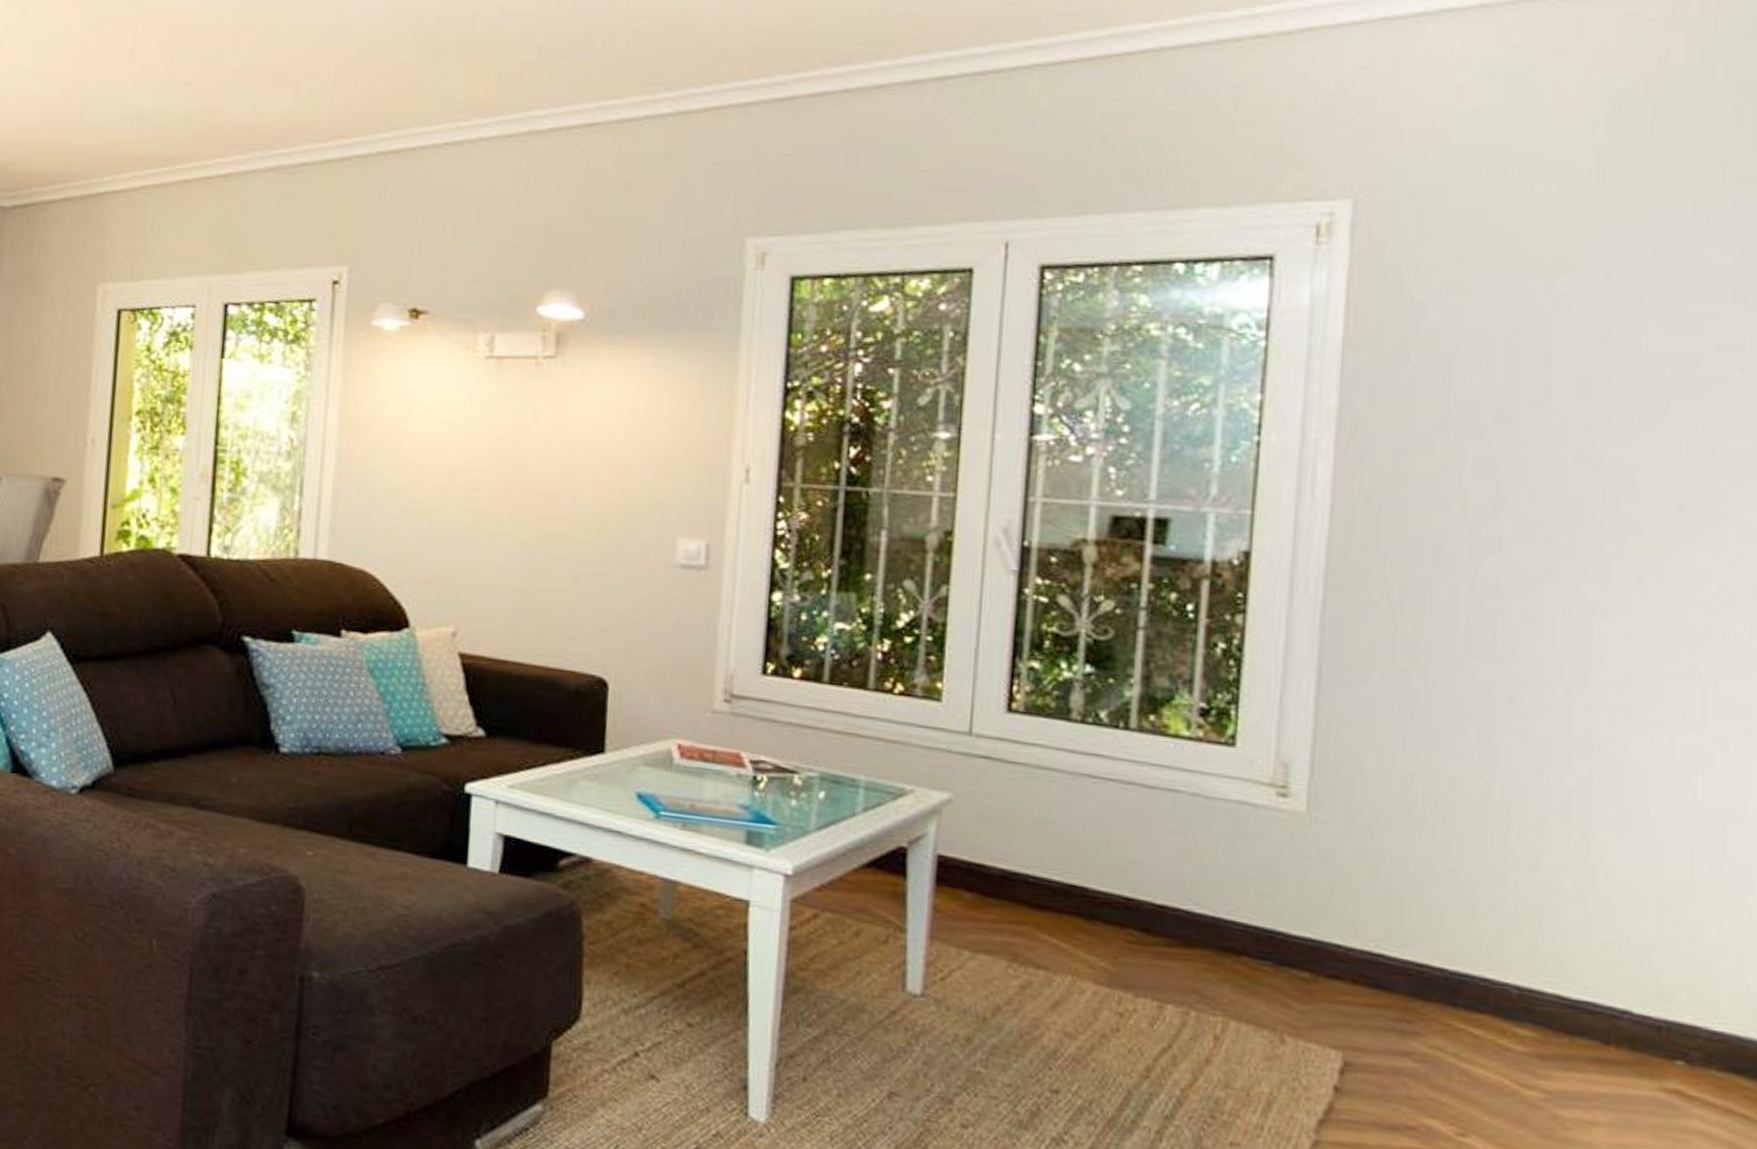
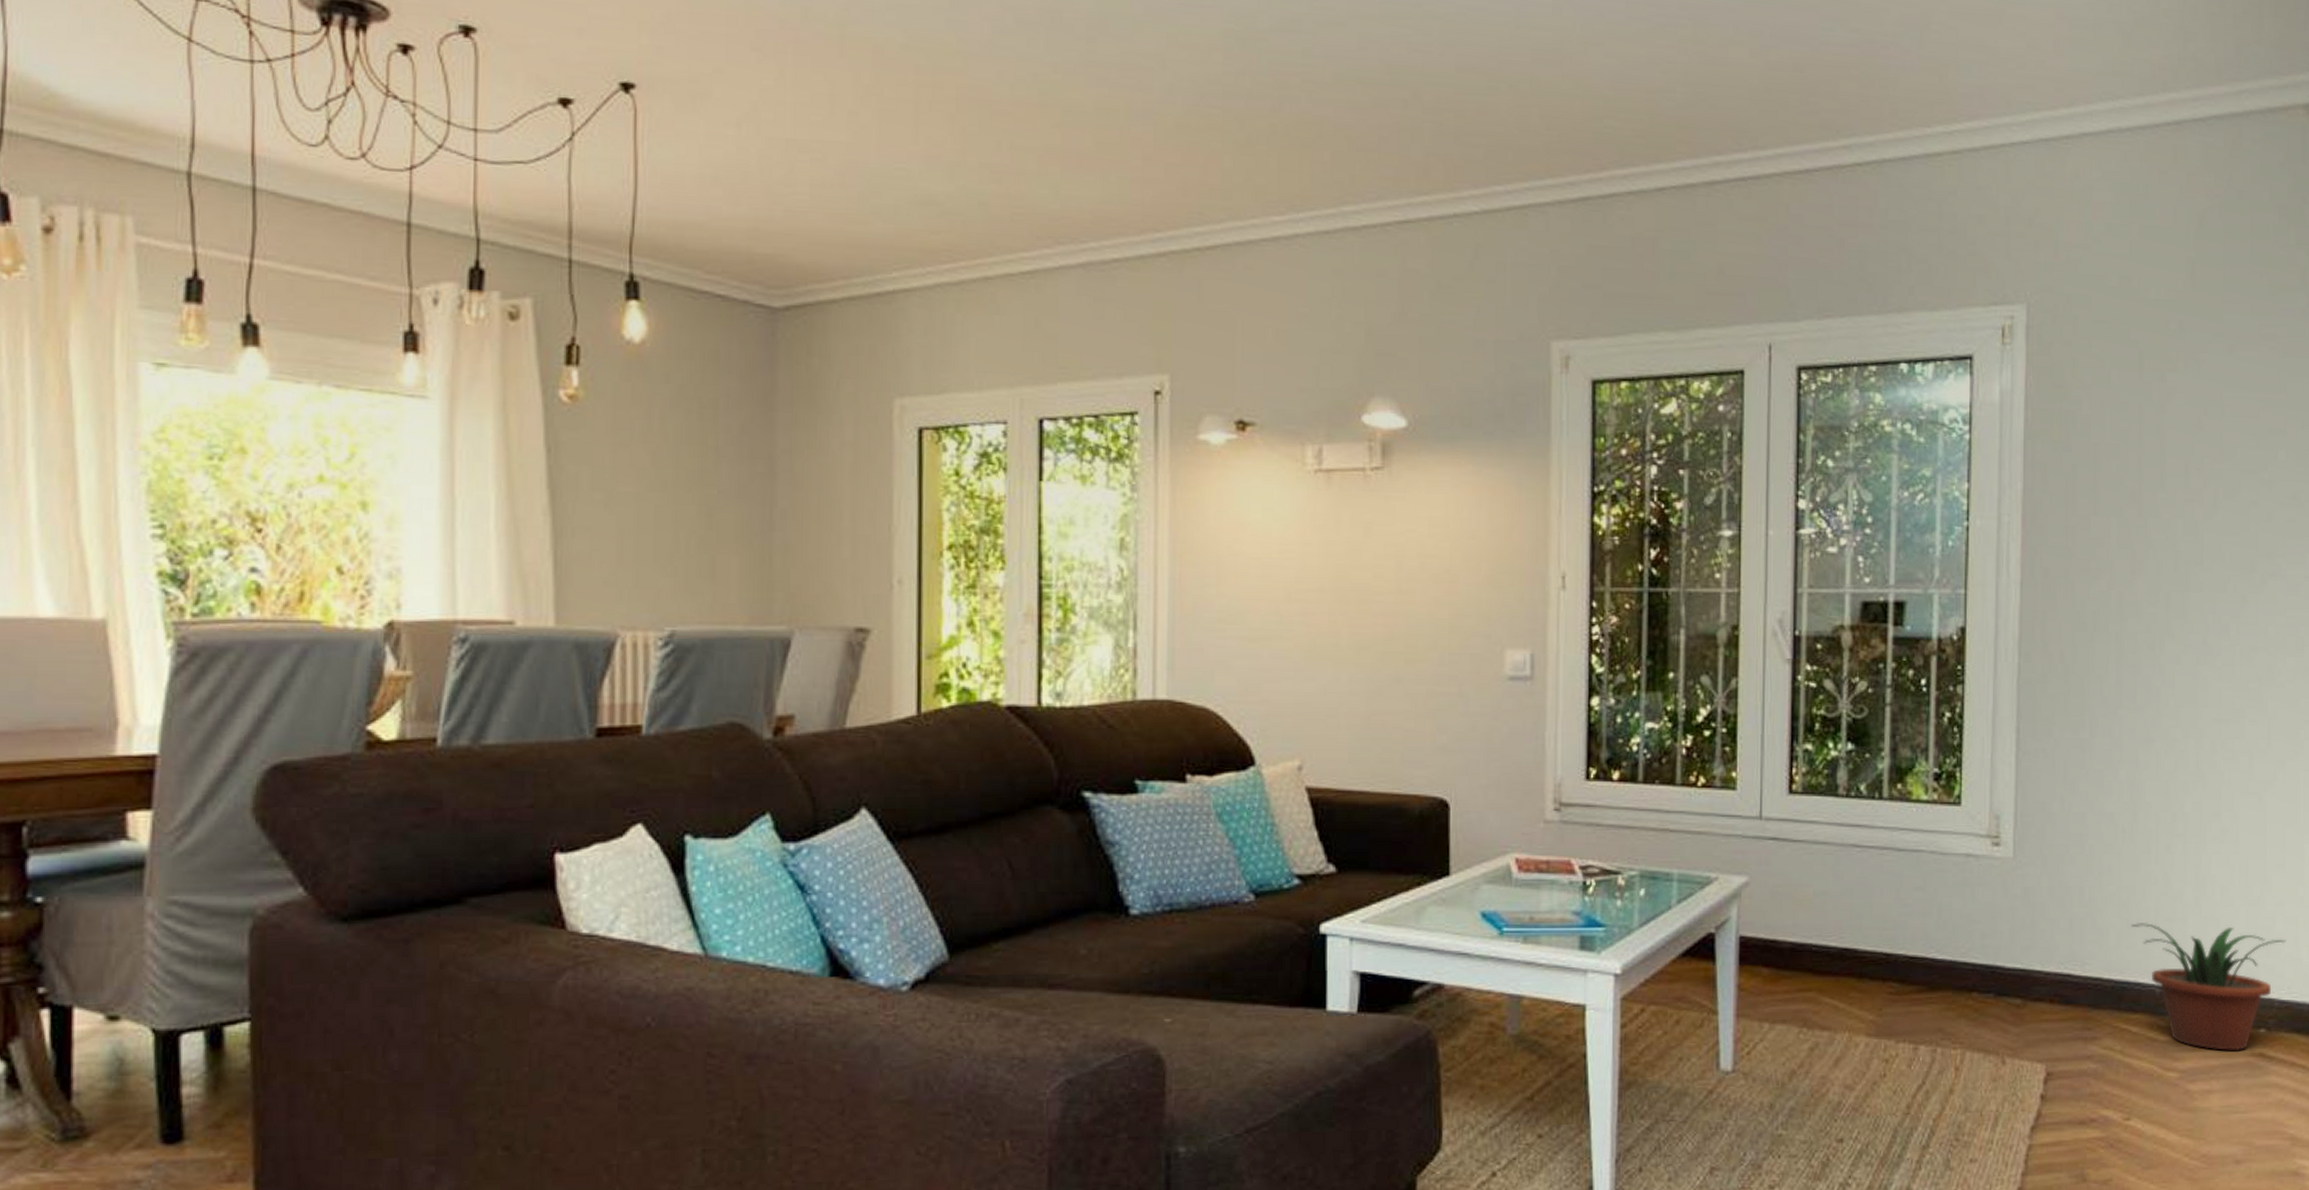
potted plant: none [1477,908,1722,1082] -> present [2131,923,2286,1051]

